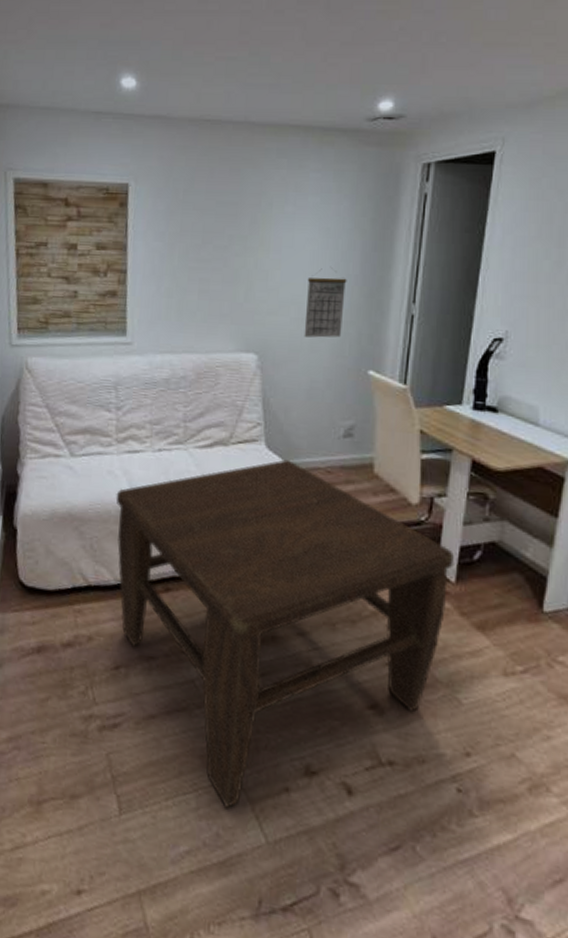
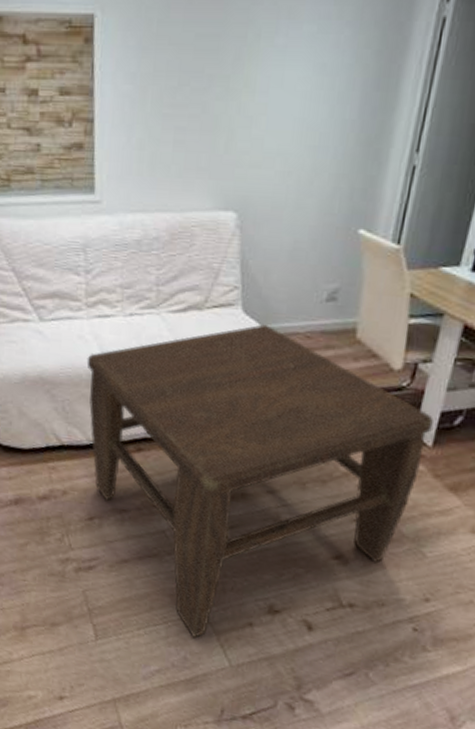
calendar: present [304,267,347,338] -> none [289,111,343,194]

